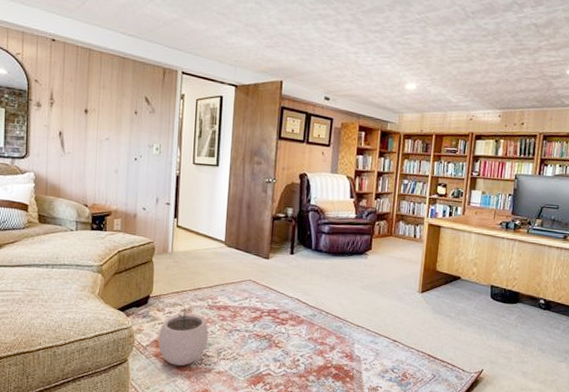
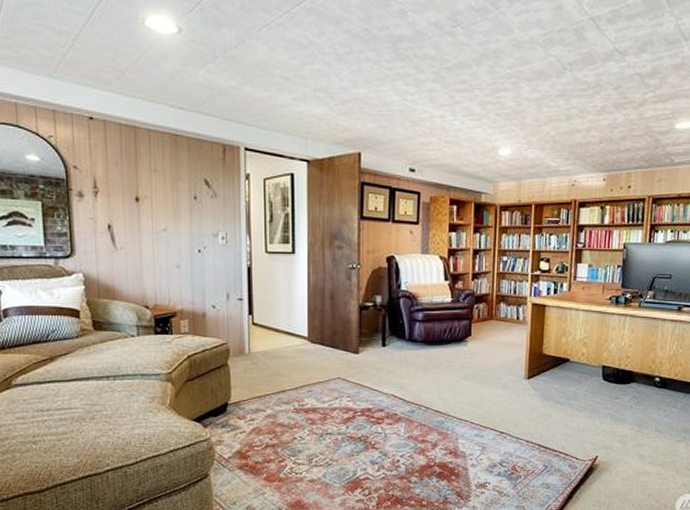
plant pot: present [158,304,209,366] -> none [241,409,298,477]

